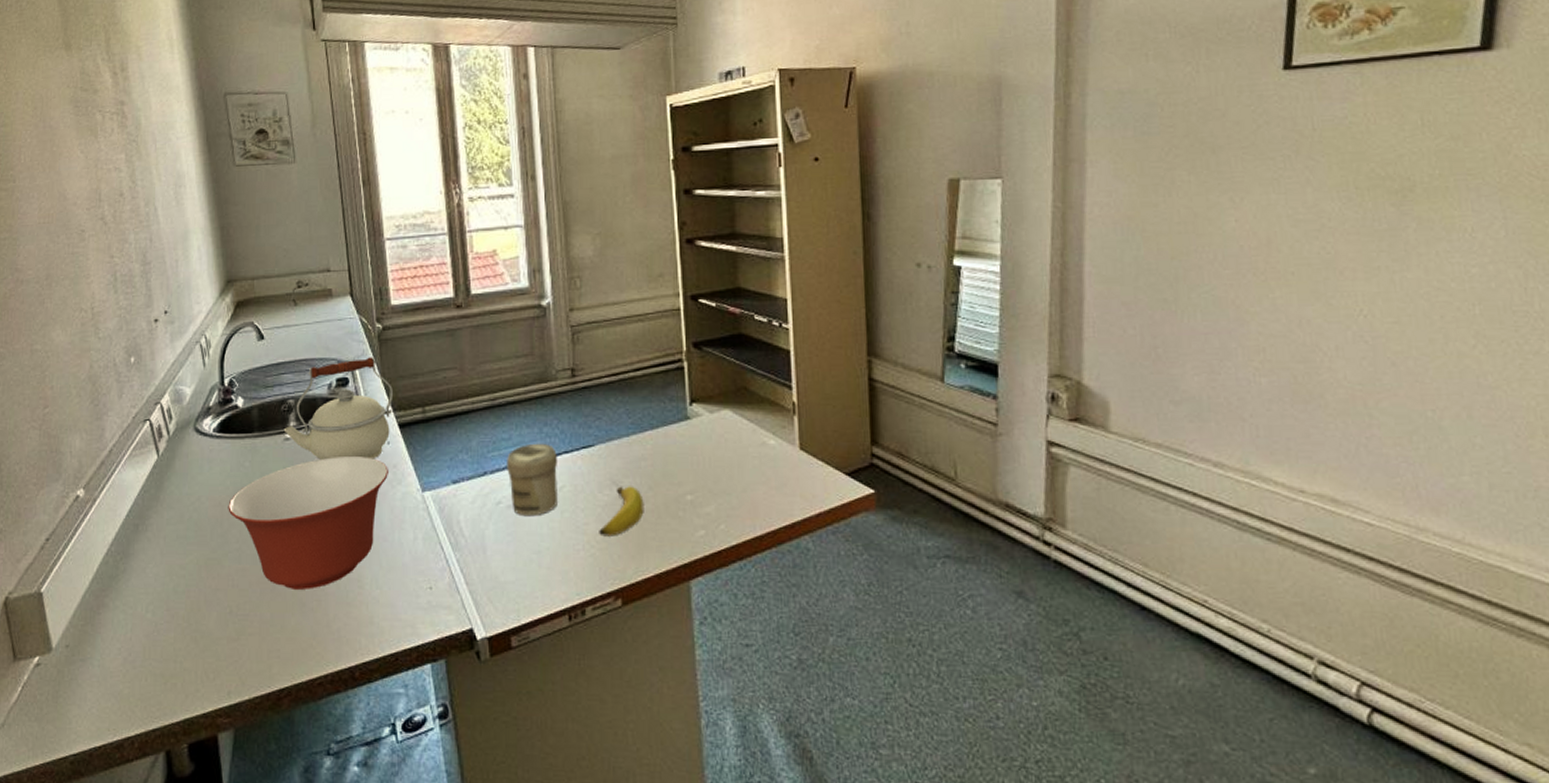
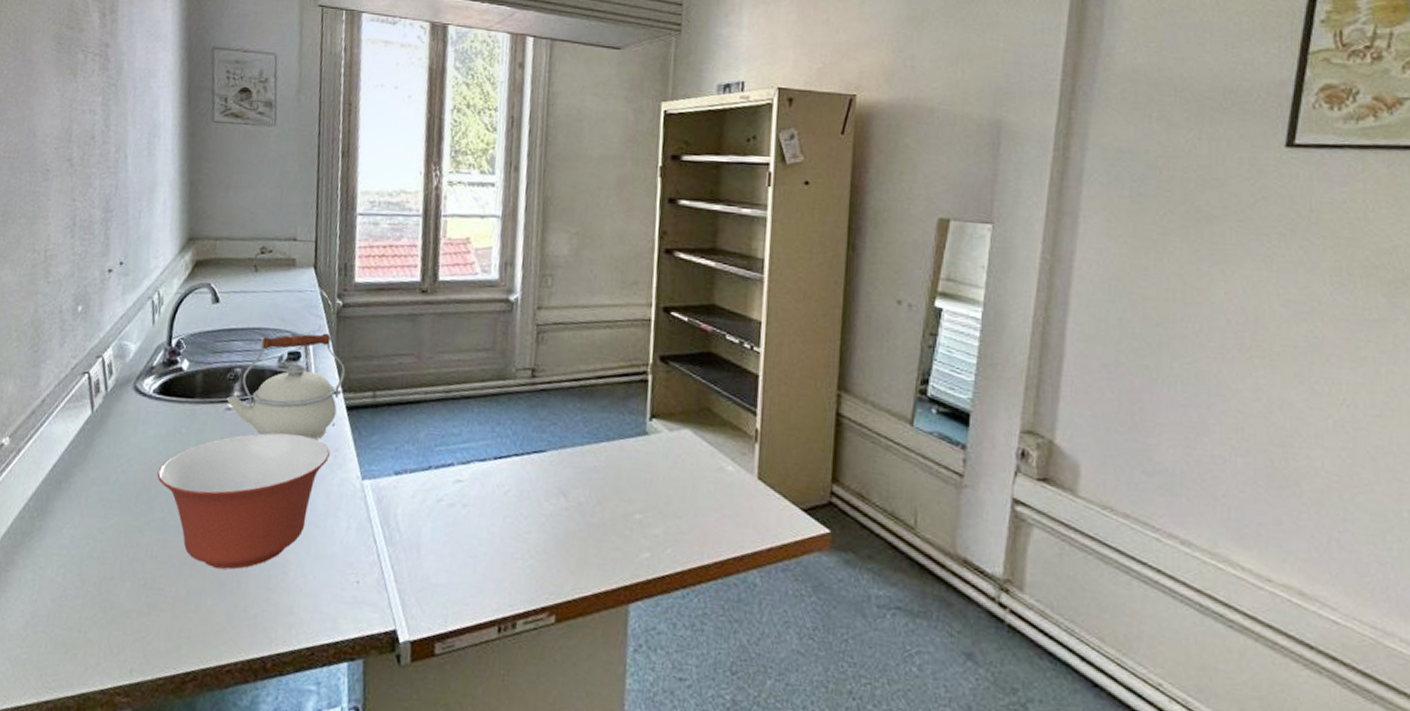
jar: present [507,443,558,517] -> none [452,441,507,519]
banana: present [599,486,644,537] -> none [540,496,591,549]

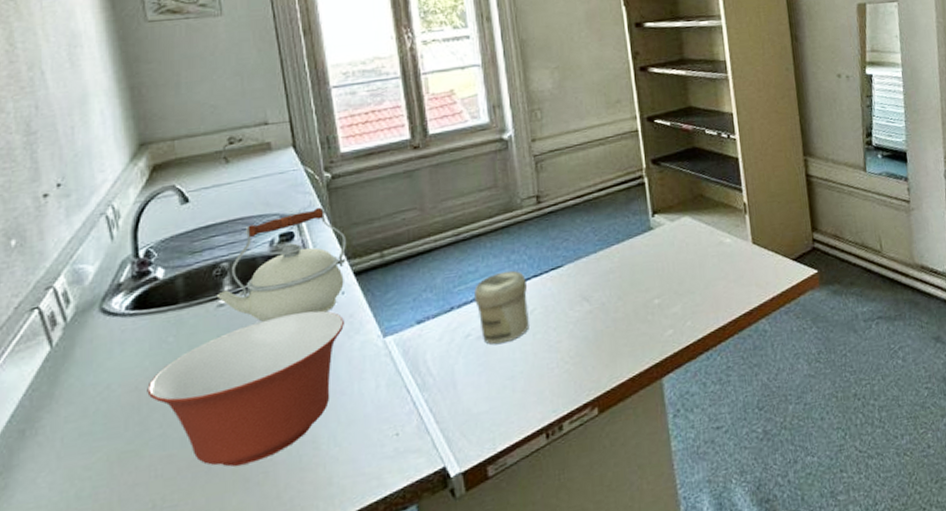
jar: none [452,441,507,519] -> present [474,270,529,345]

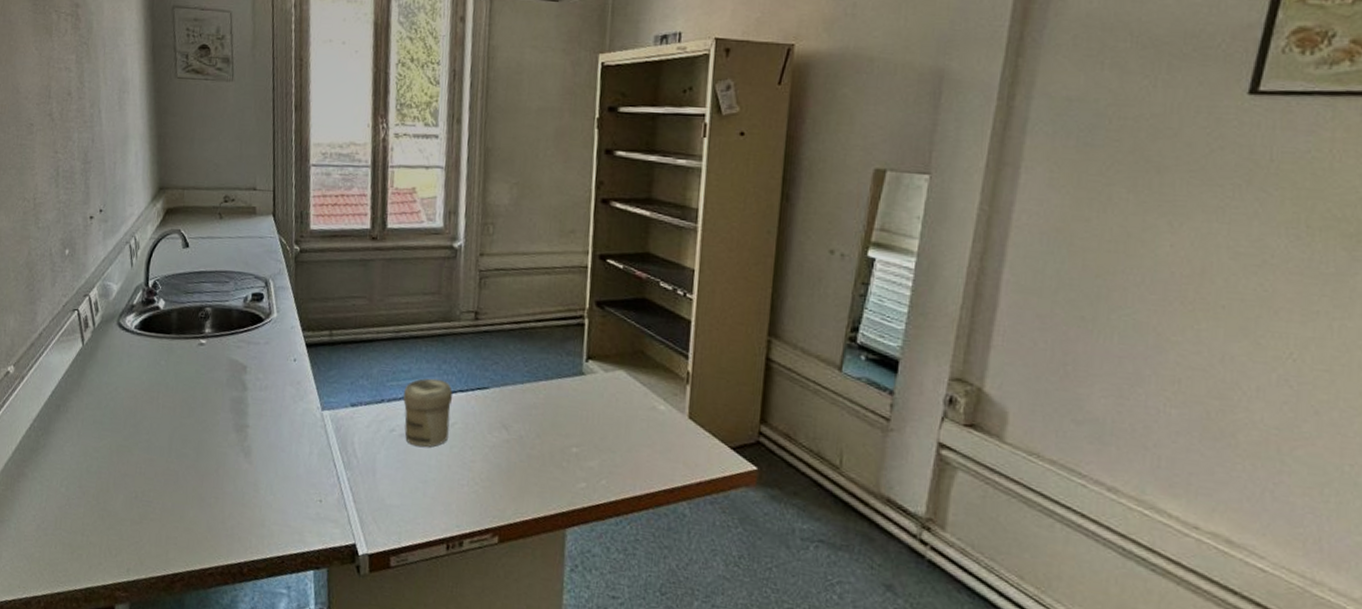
mixing bowl: present [147,310,344,467] -> none [141,366,292,487]
kettle: present [216,207,346,322] -> none [199,276,304,374]

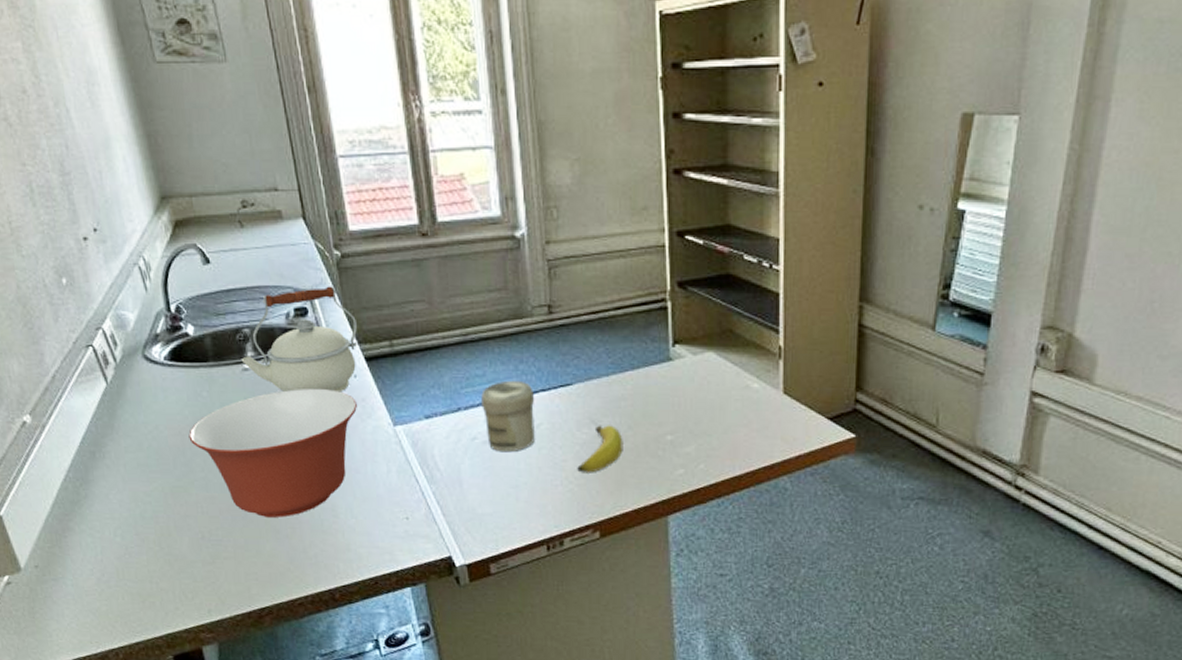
mixing bowl: none [141,366,292,487] -> present [189,389,357,517]
kettle: none [199,276,304,374] -> present [241,286,358,393]
banana: none [484,430,531,477] -> present [577,425,623,473]

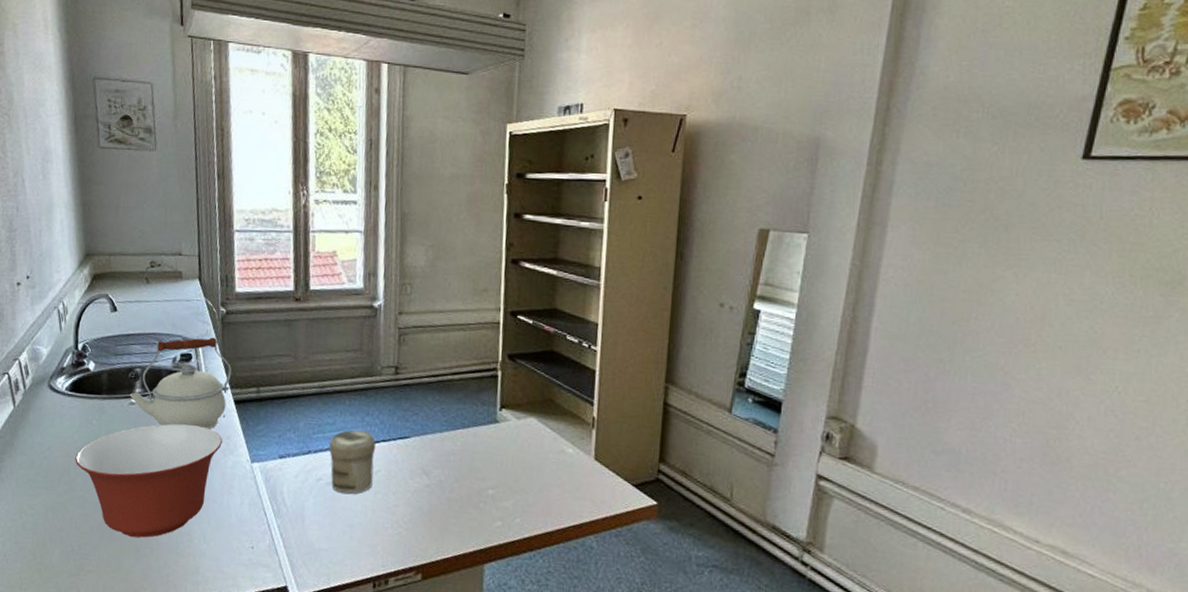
banana: present [577,425,623,473] -> none [407,475,450,519]

